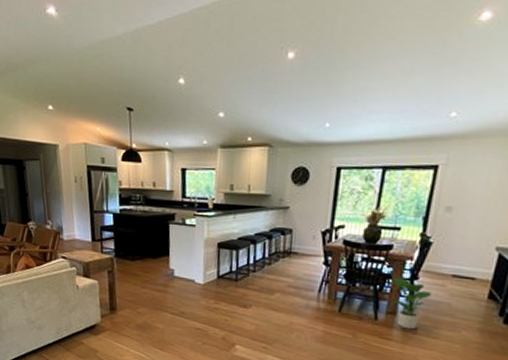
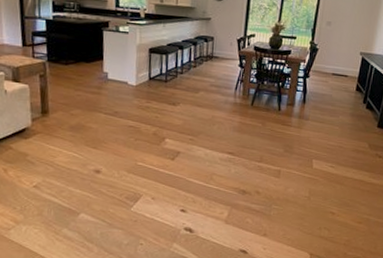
potted plant: present [392,277,432,330] -> none [291,76,319,117]

